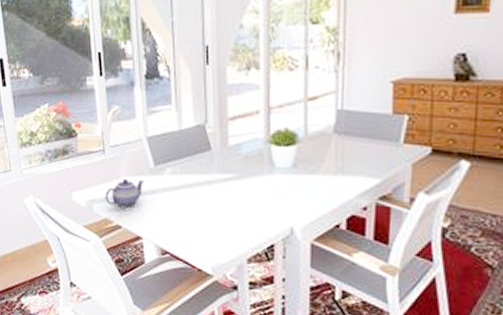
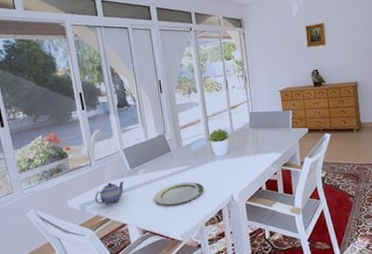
plate: none [181,195,252,226] -> present [154,181,204,206]

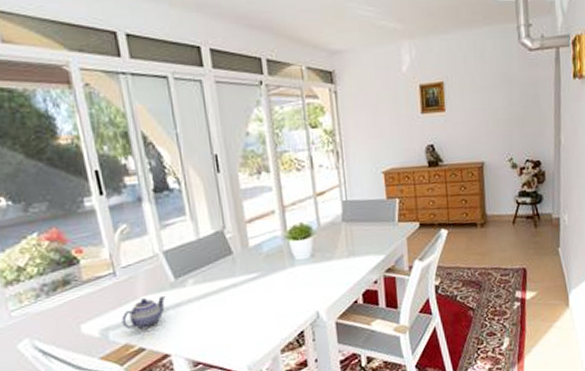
plate: present [154,181,204,206] -> none [208,294,279,328]

